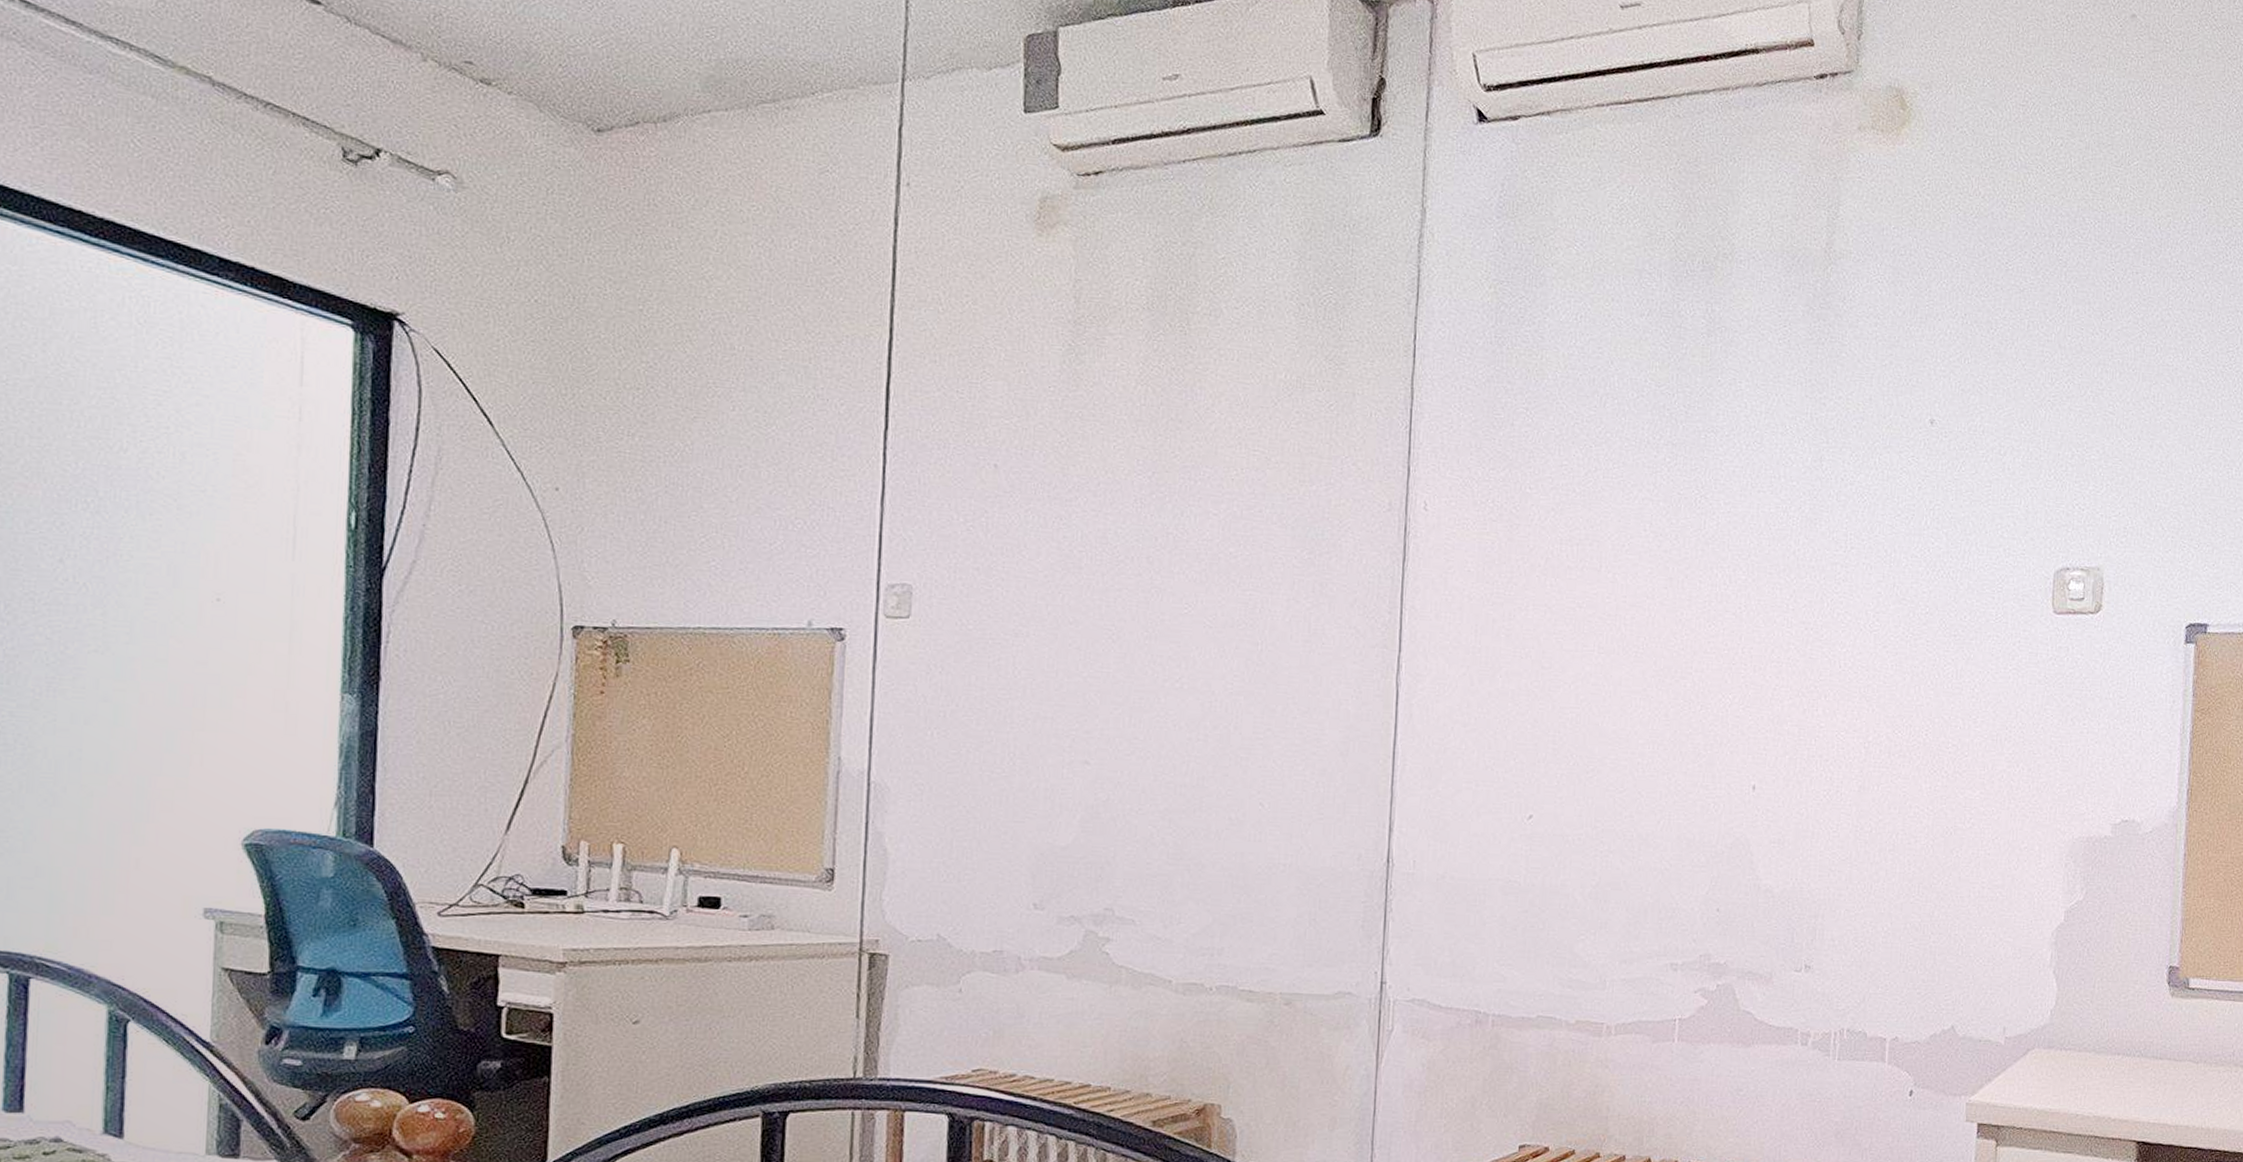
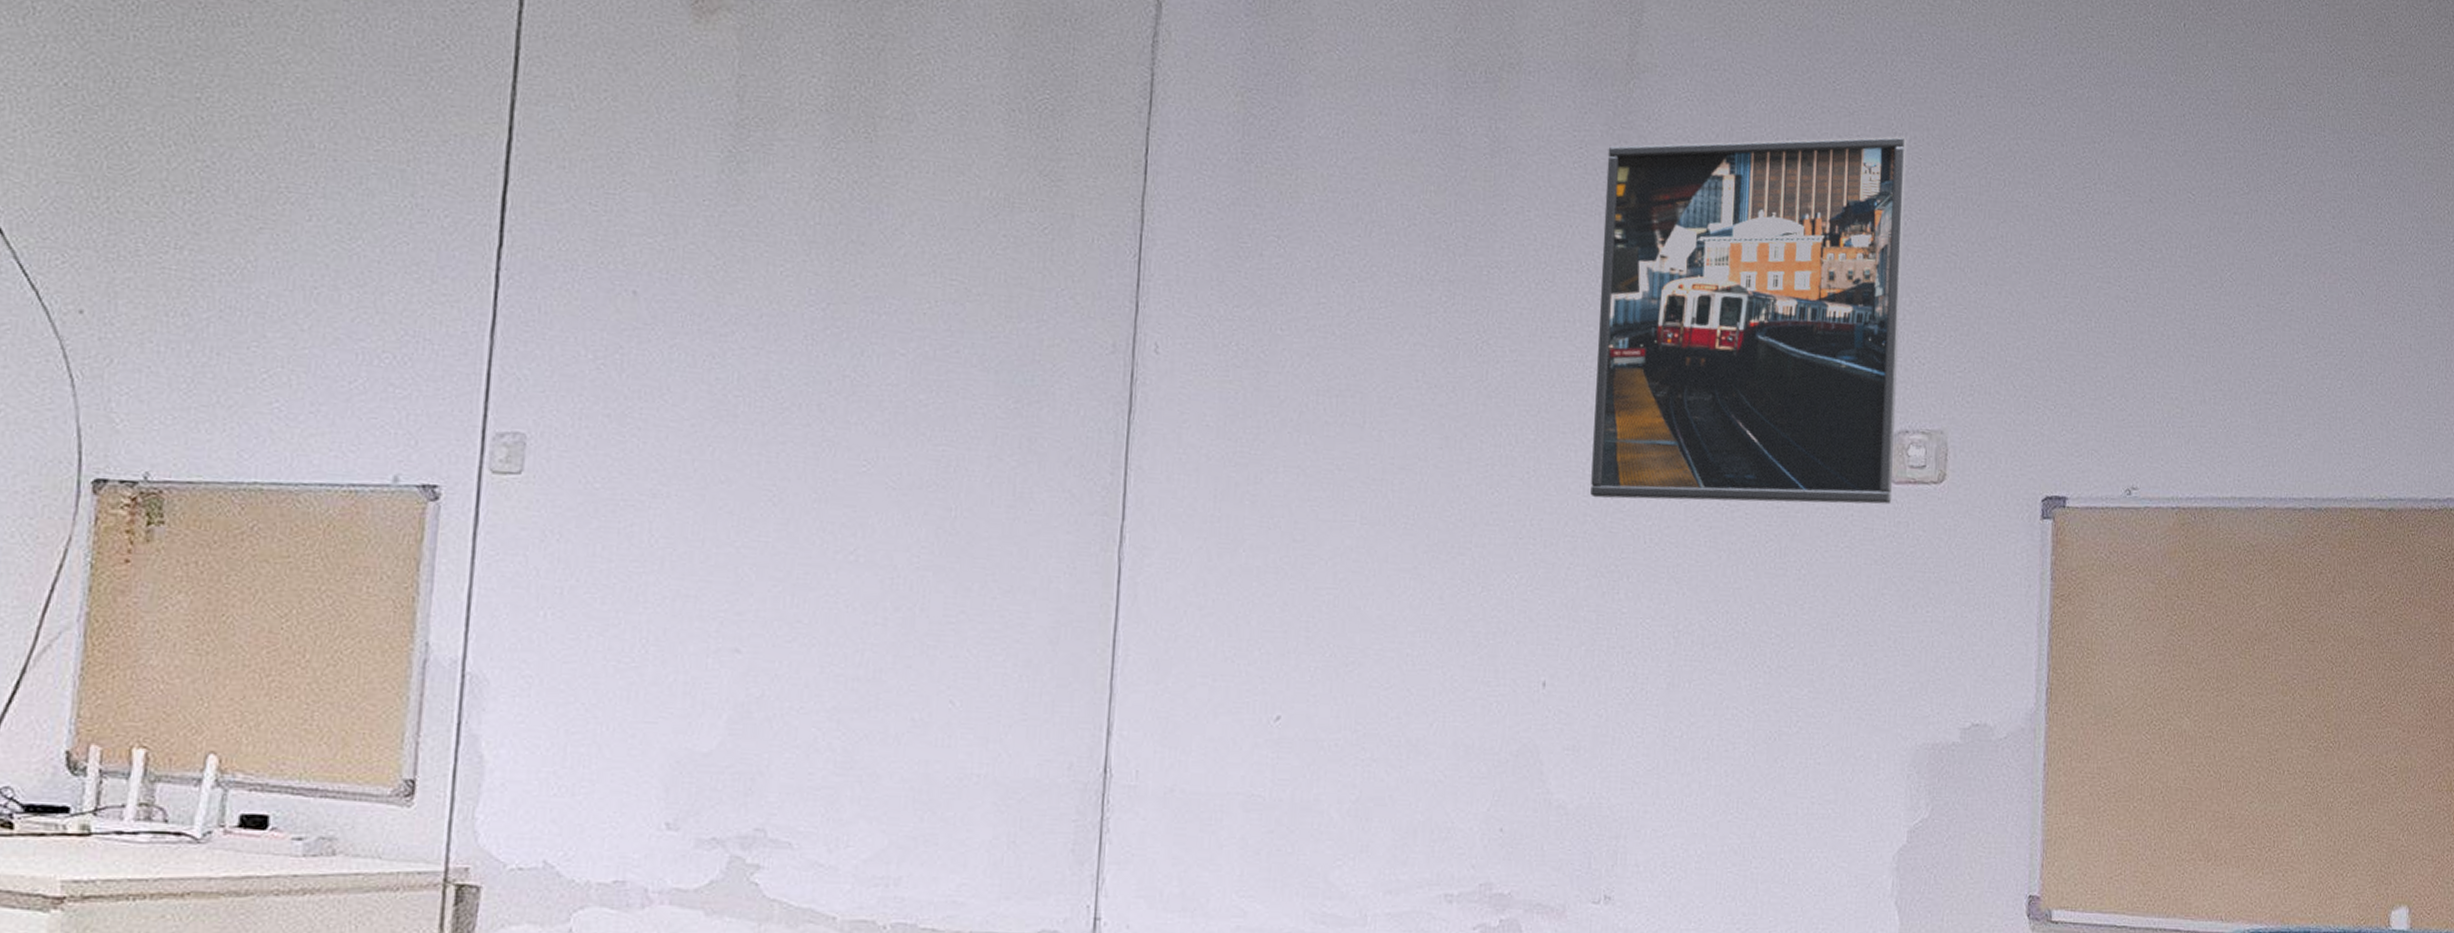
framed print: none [1793,309,2071,632] -> present [1590,136,1907,505]

